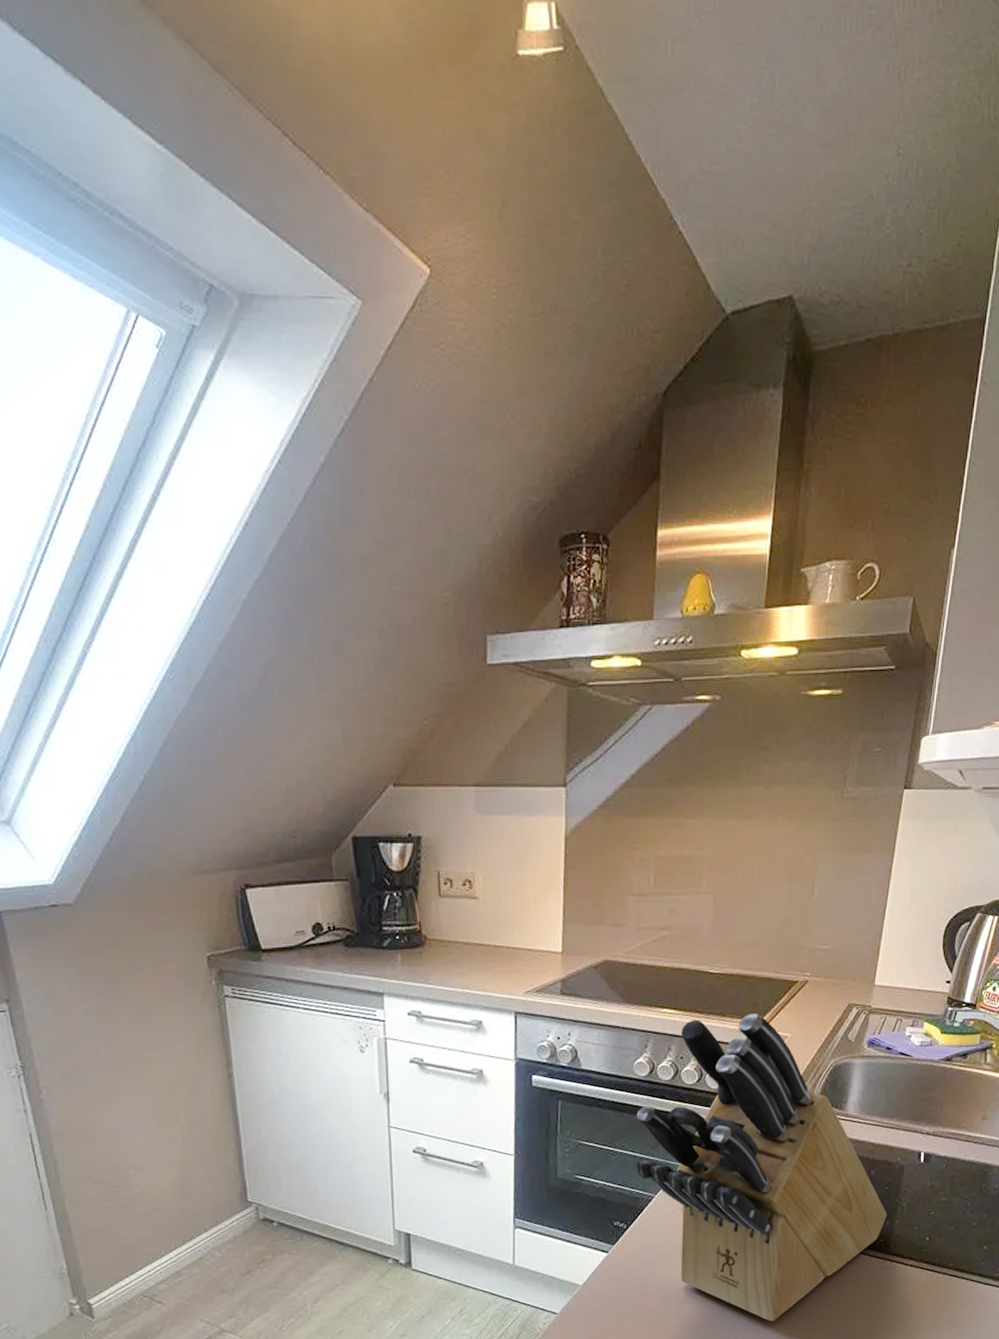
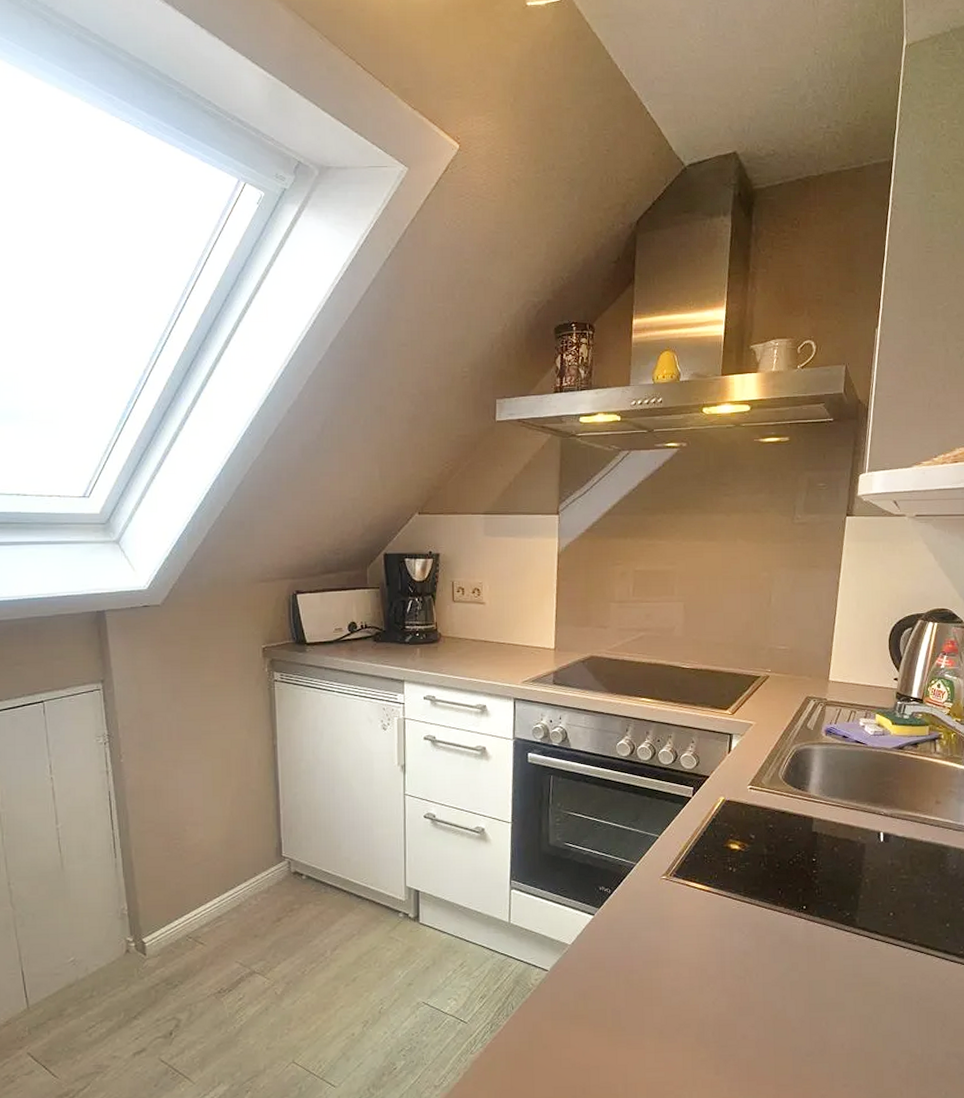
knife block: present [636,1014,887,1322] -> none [619,704,851,988]

